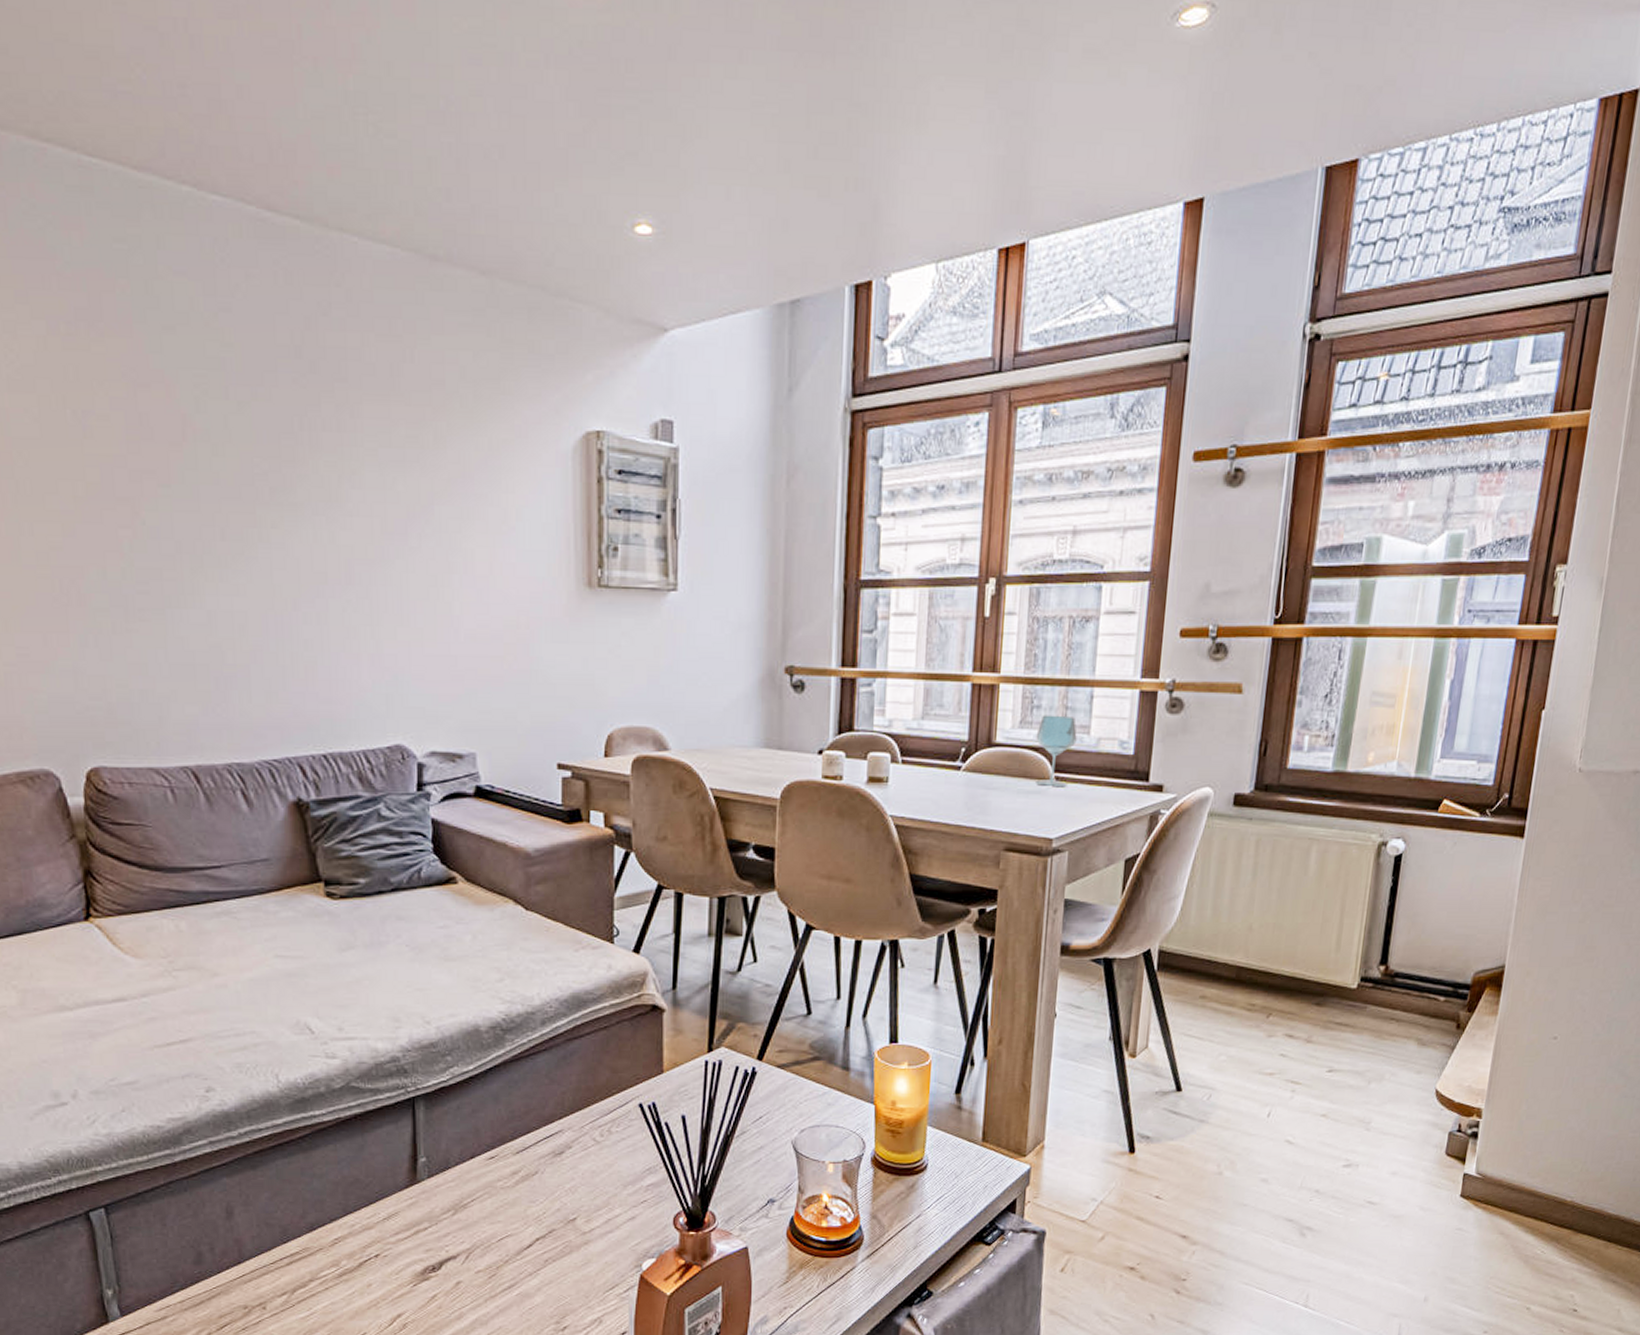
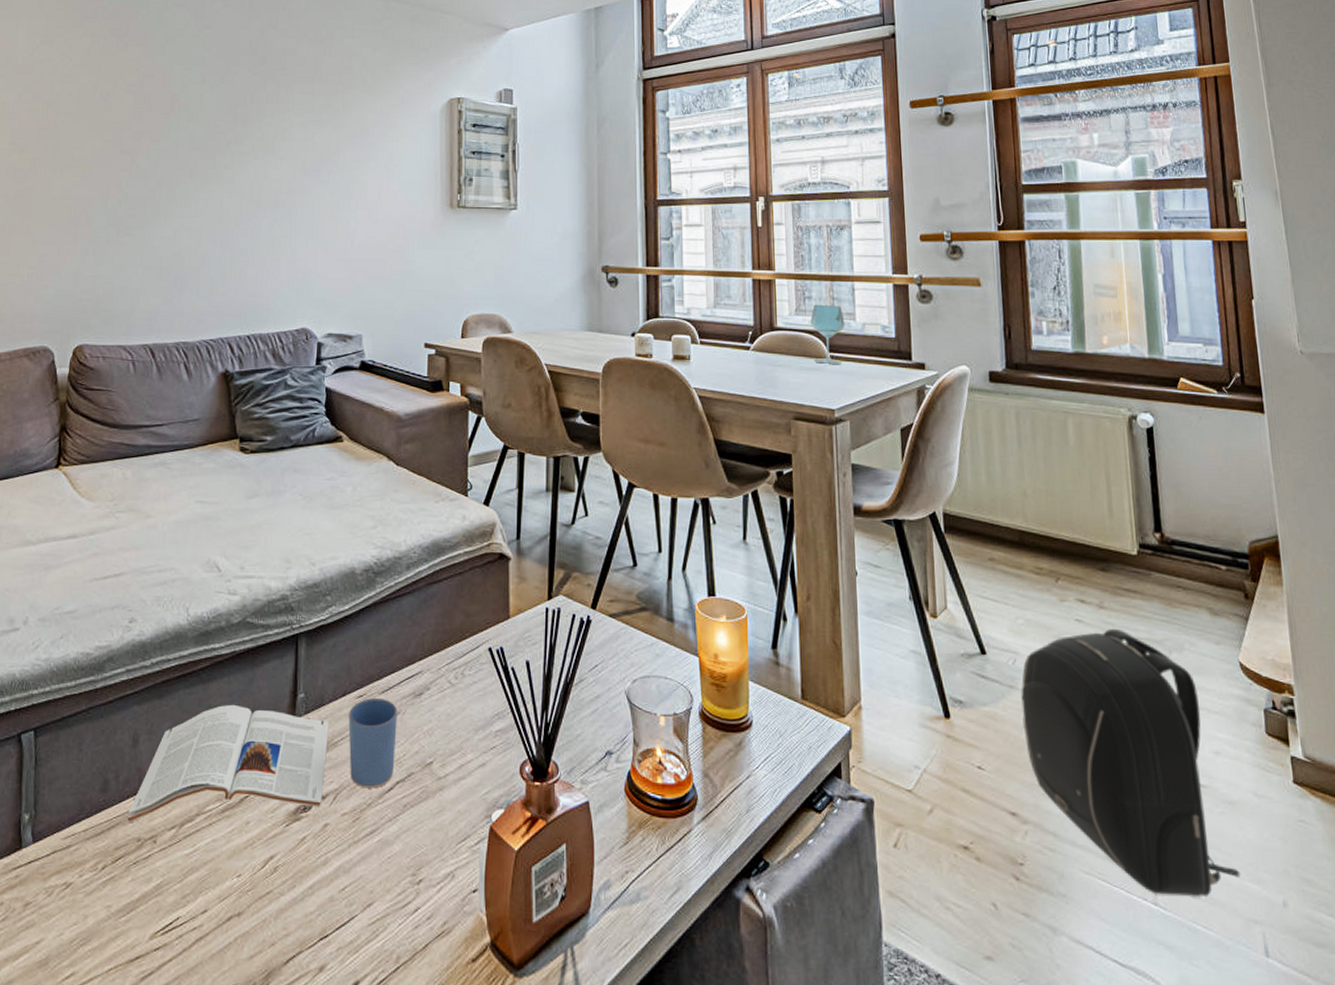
magazine: none [229,1171,457,1293] -> present [127,704,329,823]
mug: none [479,1158,535,1246] -> present [348,697,397,789]
backpack: none [1207,1061,1392,1298] -> present [1021,628,1241,896]

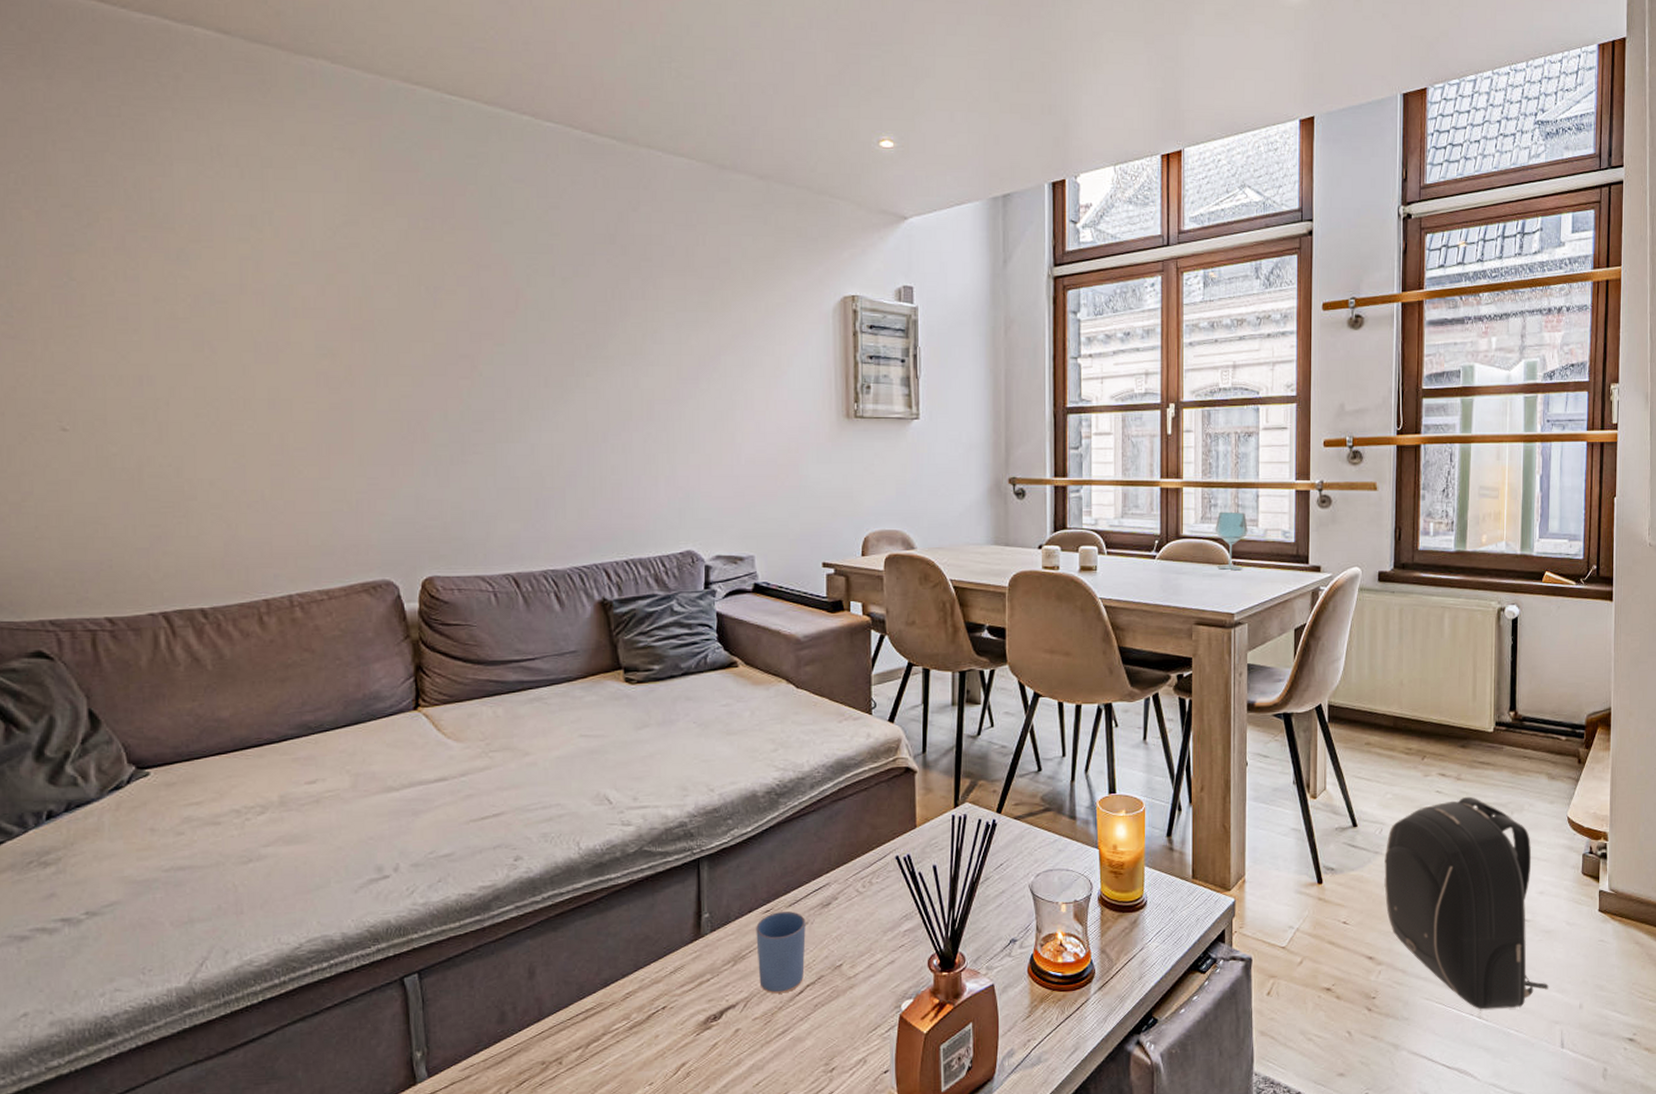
magazine: present [127,704,329,823] -> none [529,929,736,1049]

